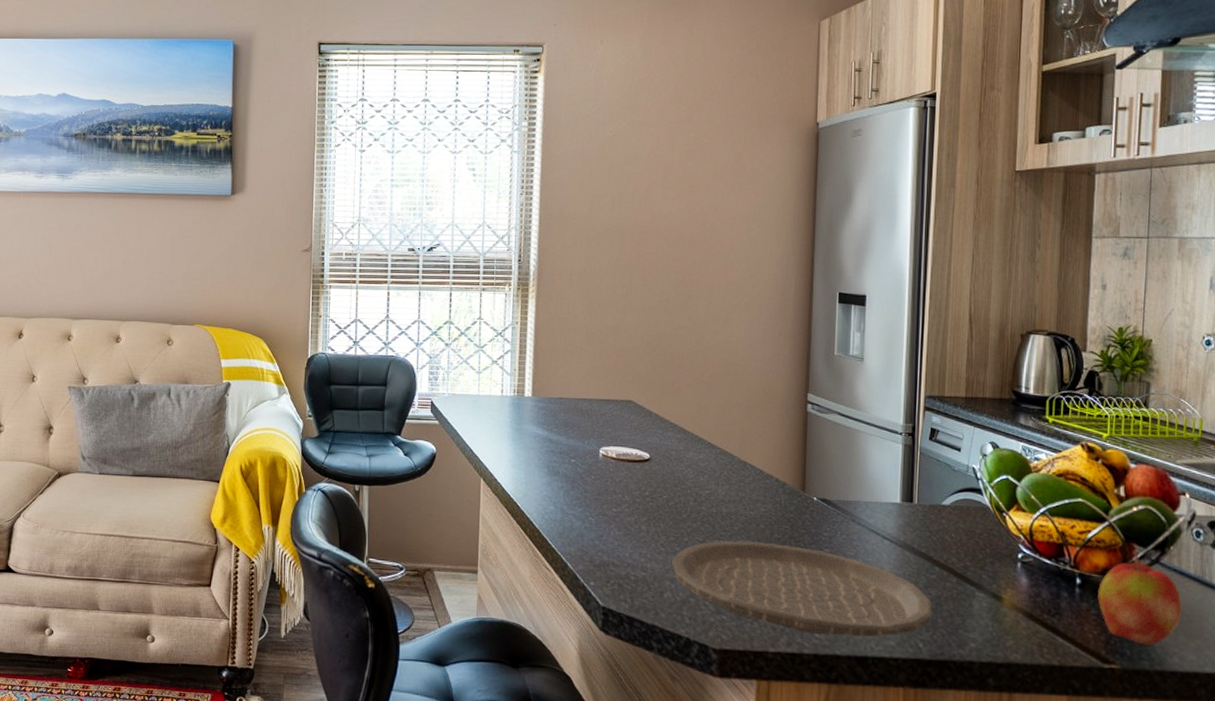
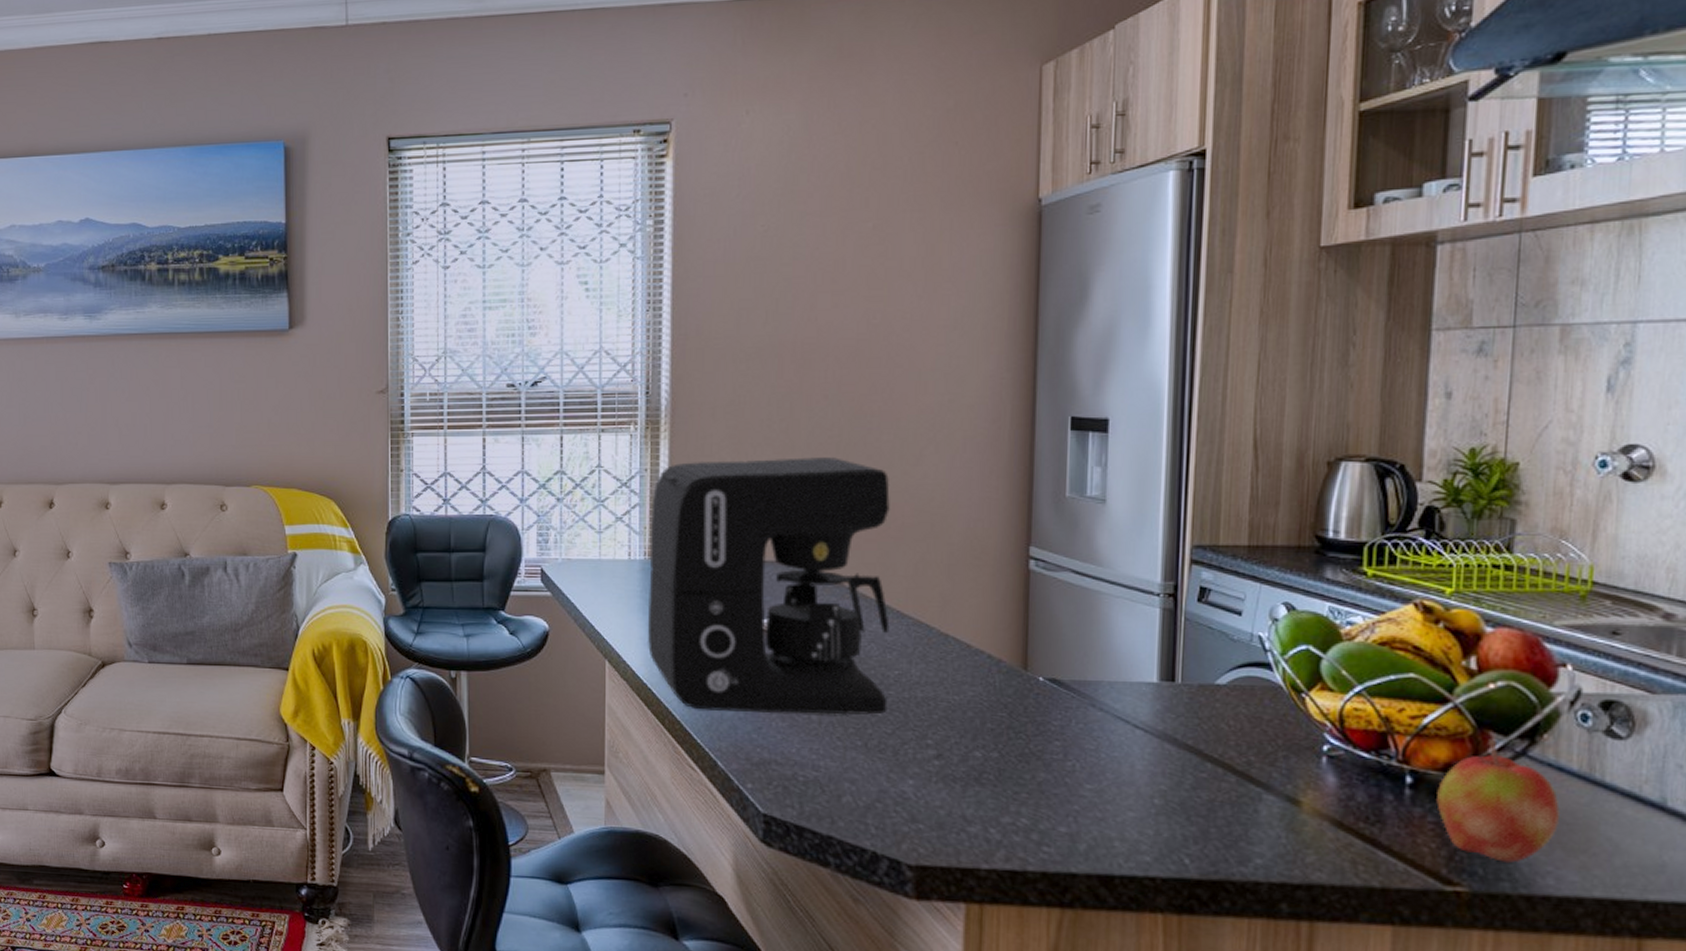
coffee maker: none [514,317,705,526] -> present [647,457,890,715]
plate: present [671,540,933,637] -> none [850,731,1203,851]

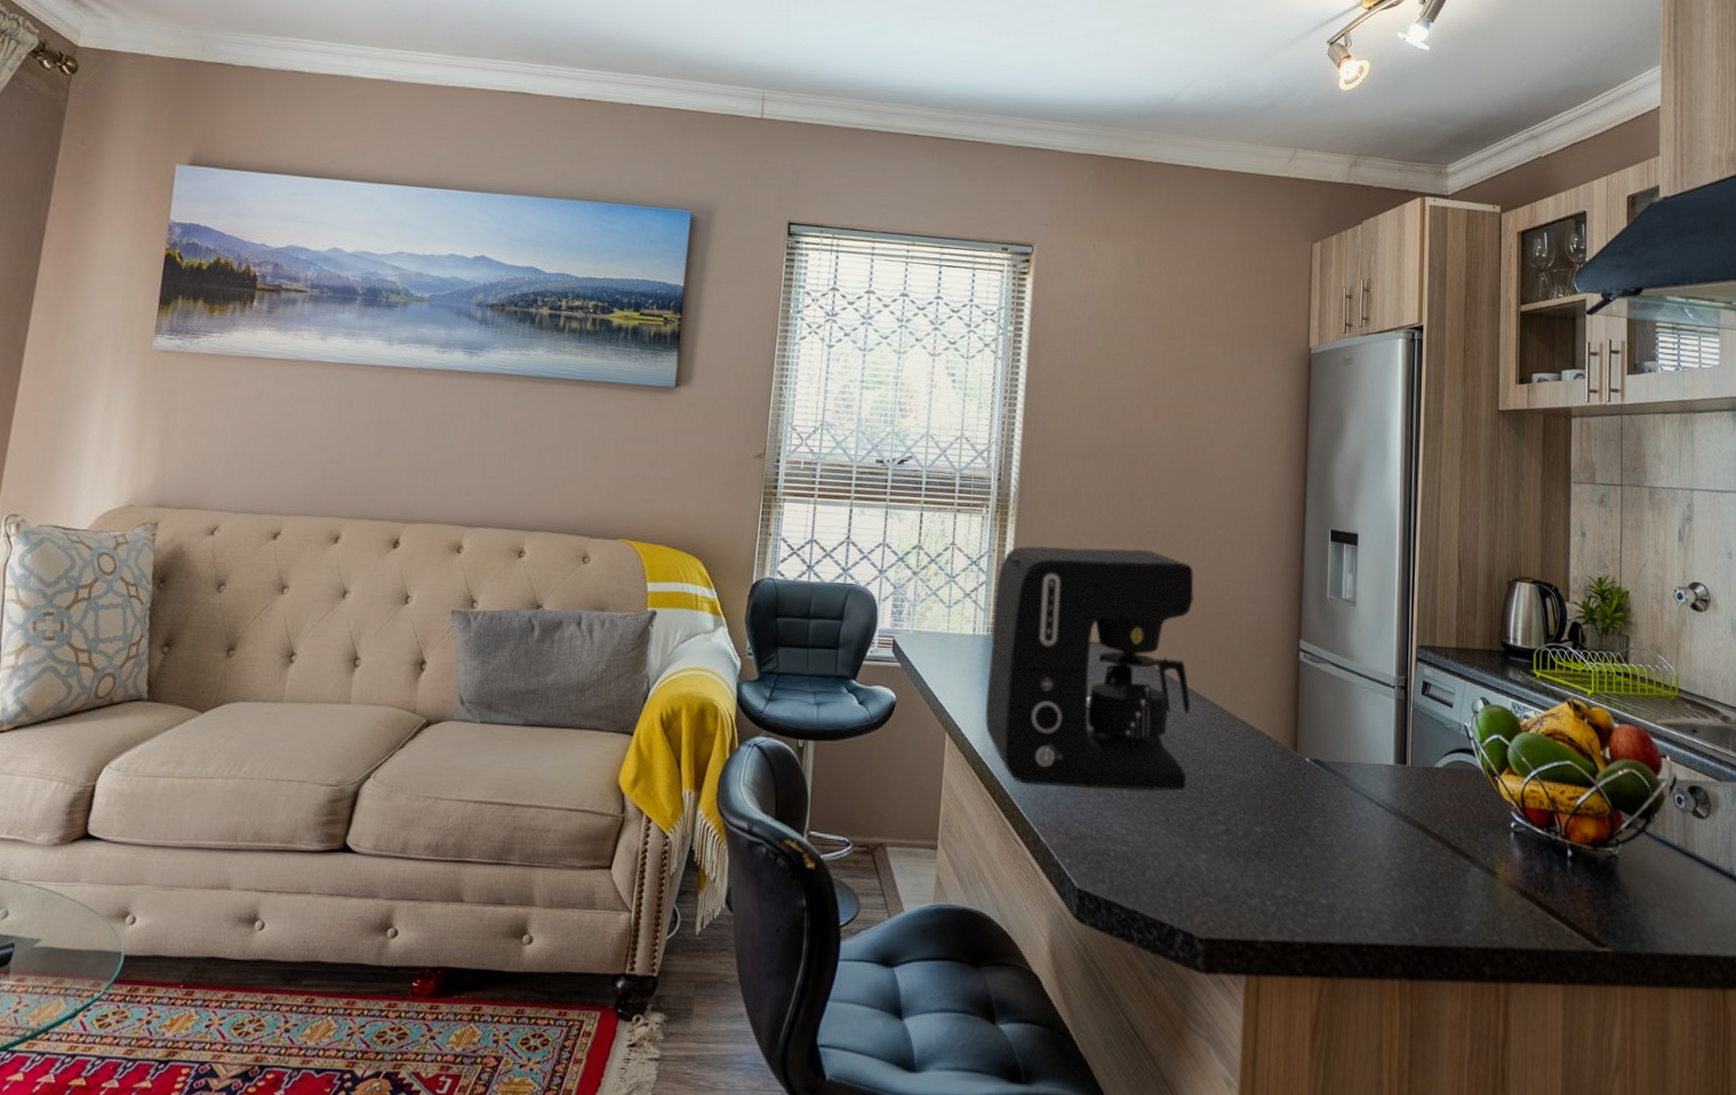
apple: present [1436,739,1560,863] -> none [1589,818,1668,925]

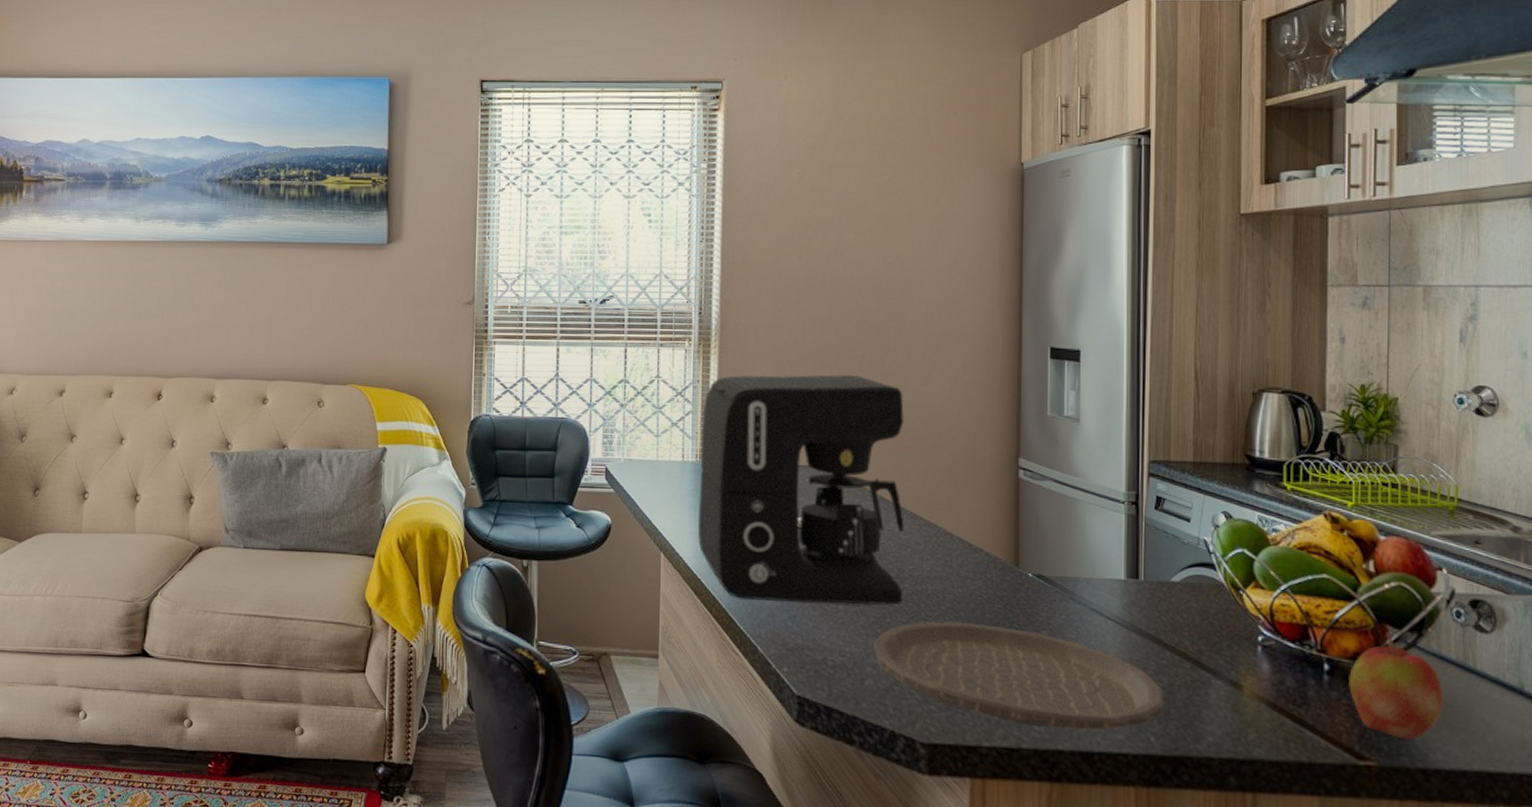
plate: none [1154,807,1428,921] -> present [872,621,1164,730]
apple: none [1589,818,1668,925] -> present [1349,632,1444,740]

